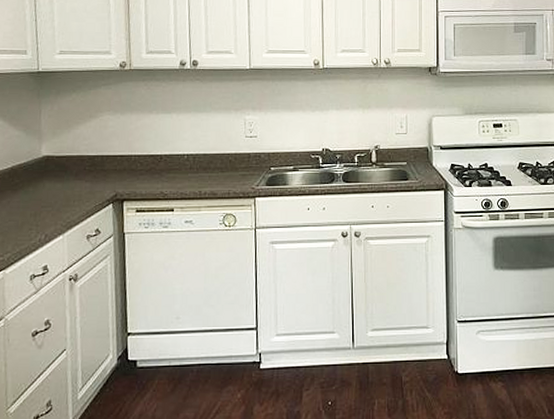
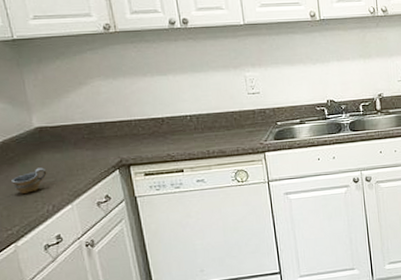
cup: none [12,196,46,220] -> present [11,167,47,194]

